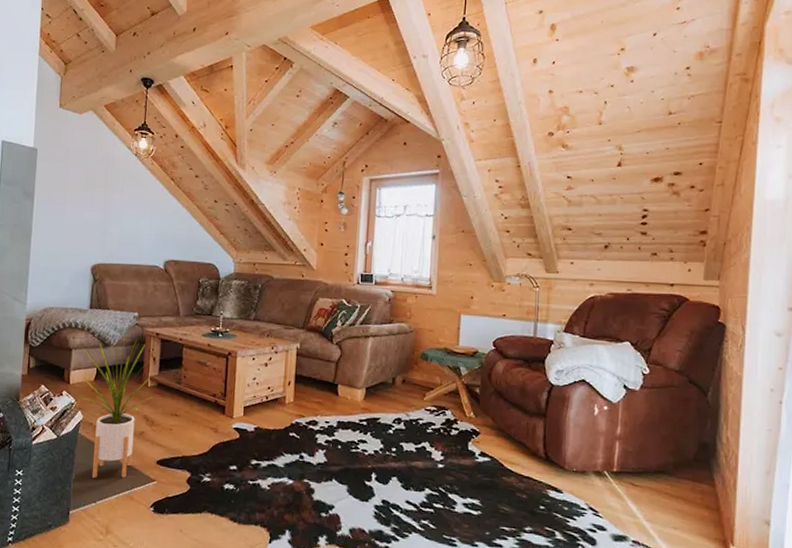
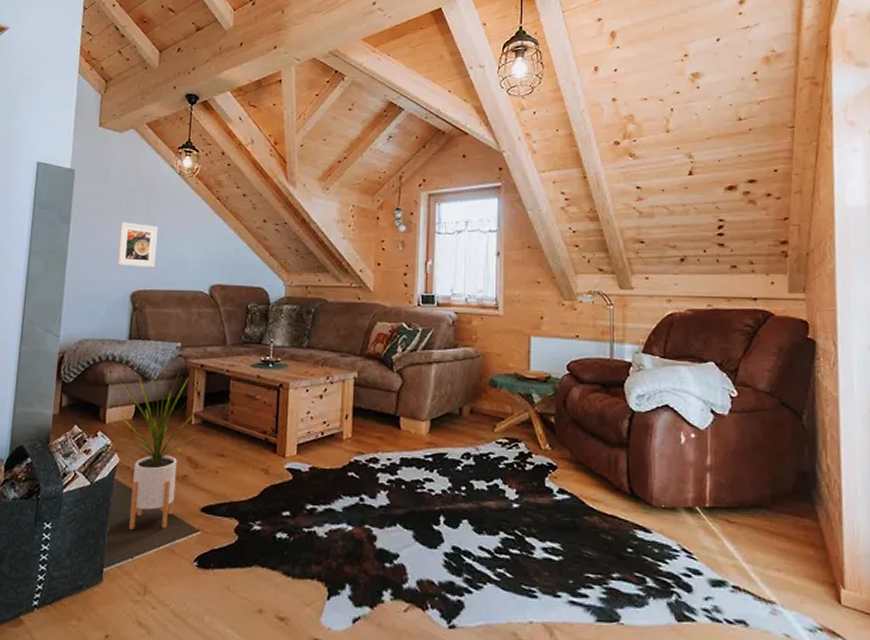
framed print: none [78,199,116,243] -> present [117,222,158,268]

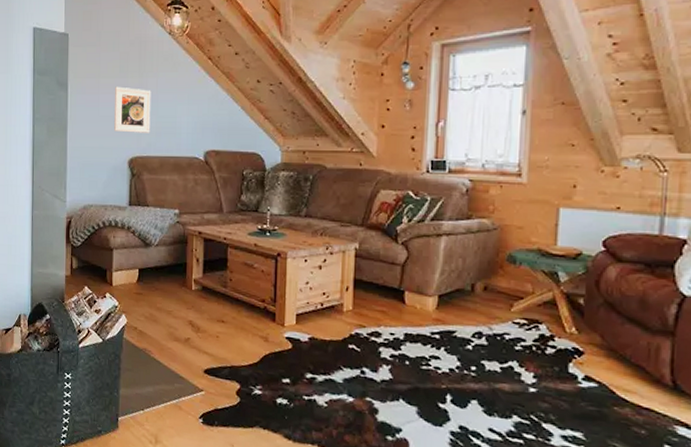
house plant: present [117,366,203,531] -> none [123,233,201,386]

